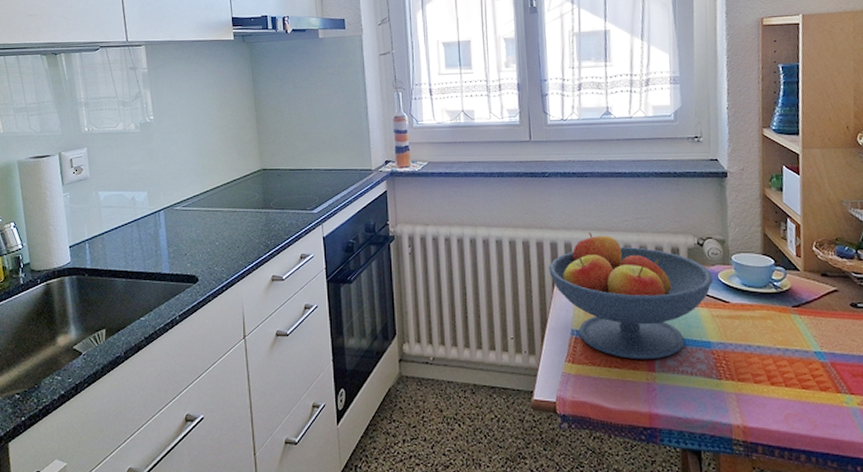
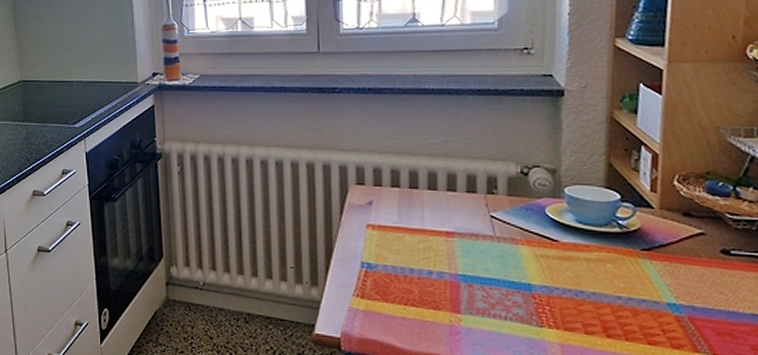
fruit bowl: present [549,232,714,360] -> none [337,156,539,300]

